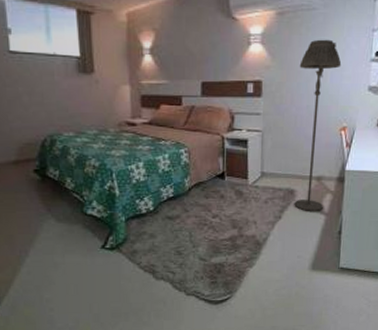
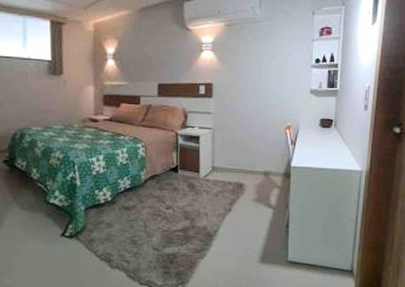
floor lamp: present [294,39,342,211] -> none [243,47,285,205]

